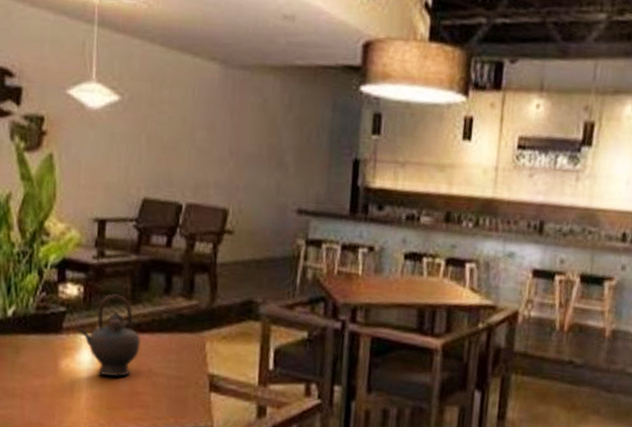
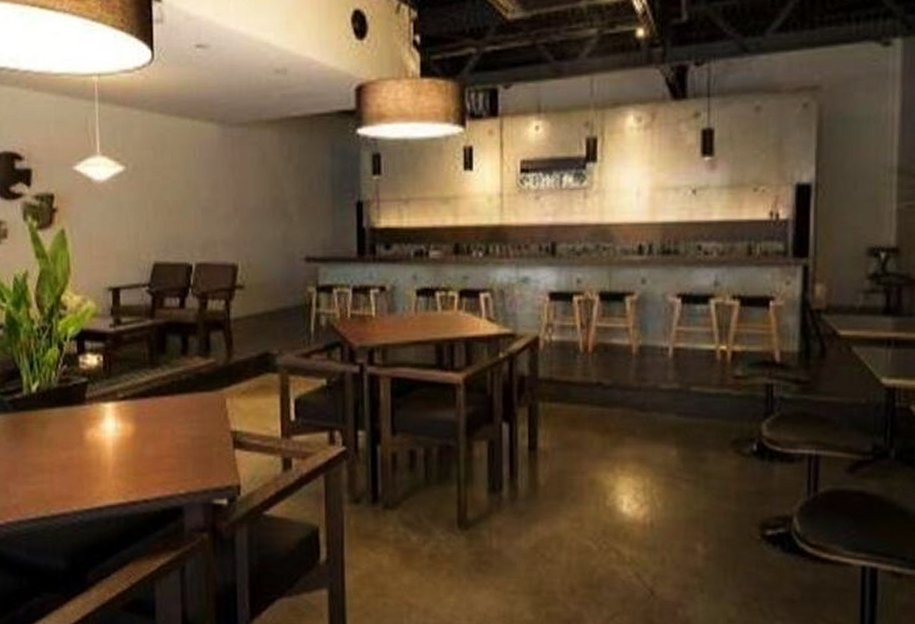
teapot: present [77,294,142,377] -> none [99,360,163,443]

